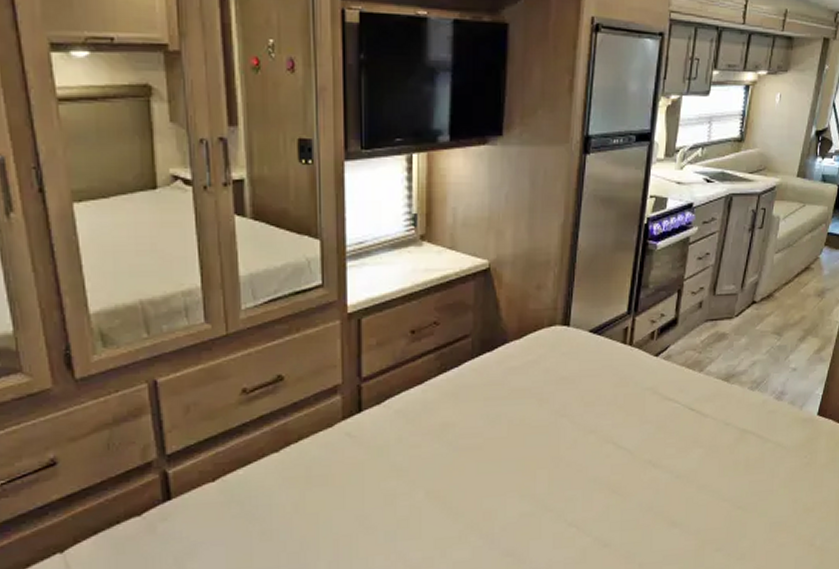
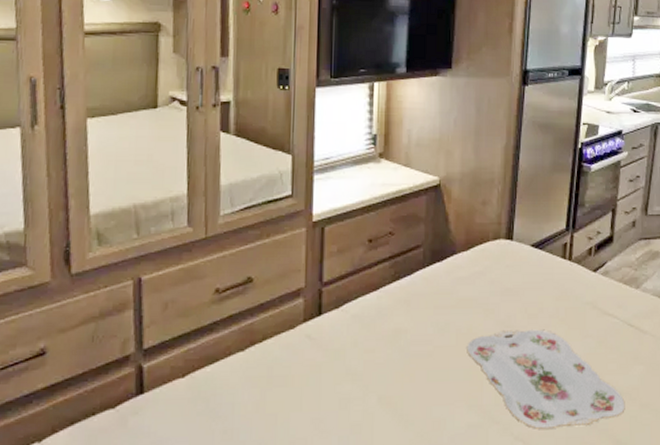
serving tray: none [519,417,682,515] -> present [467,329,625,429]

